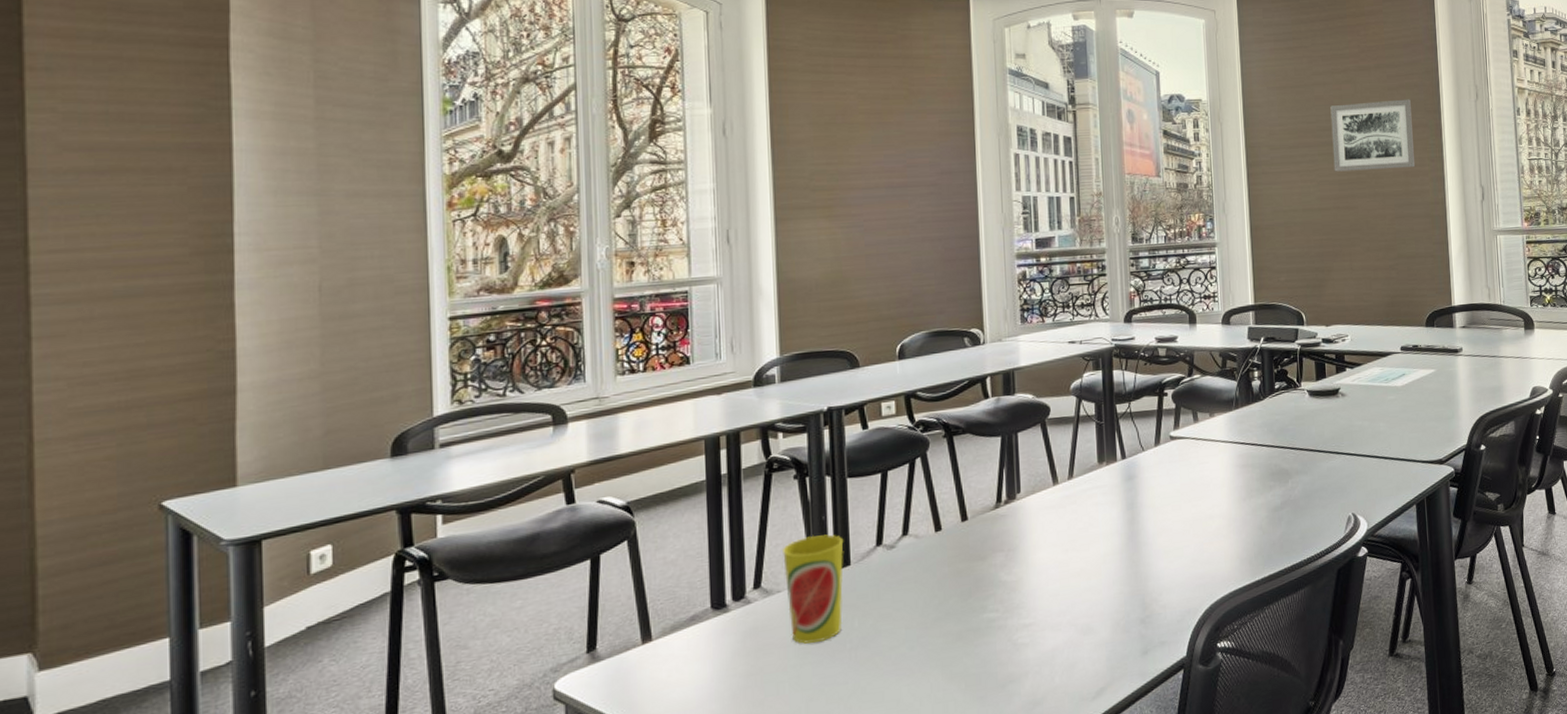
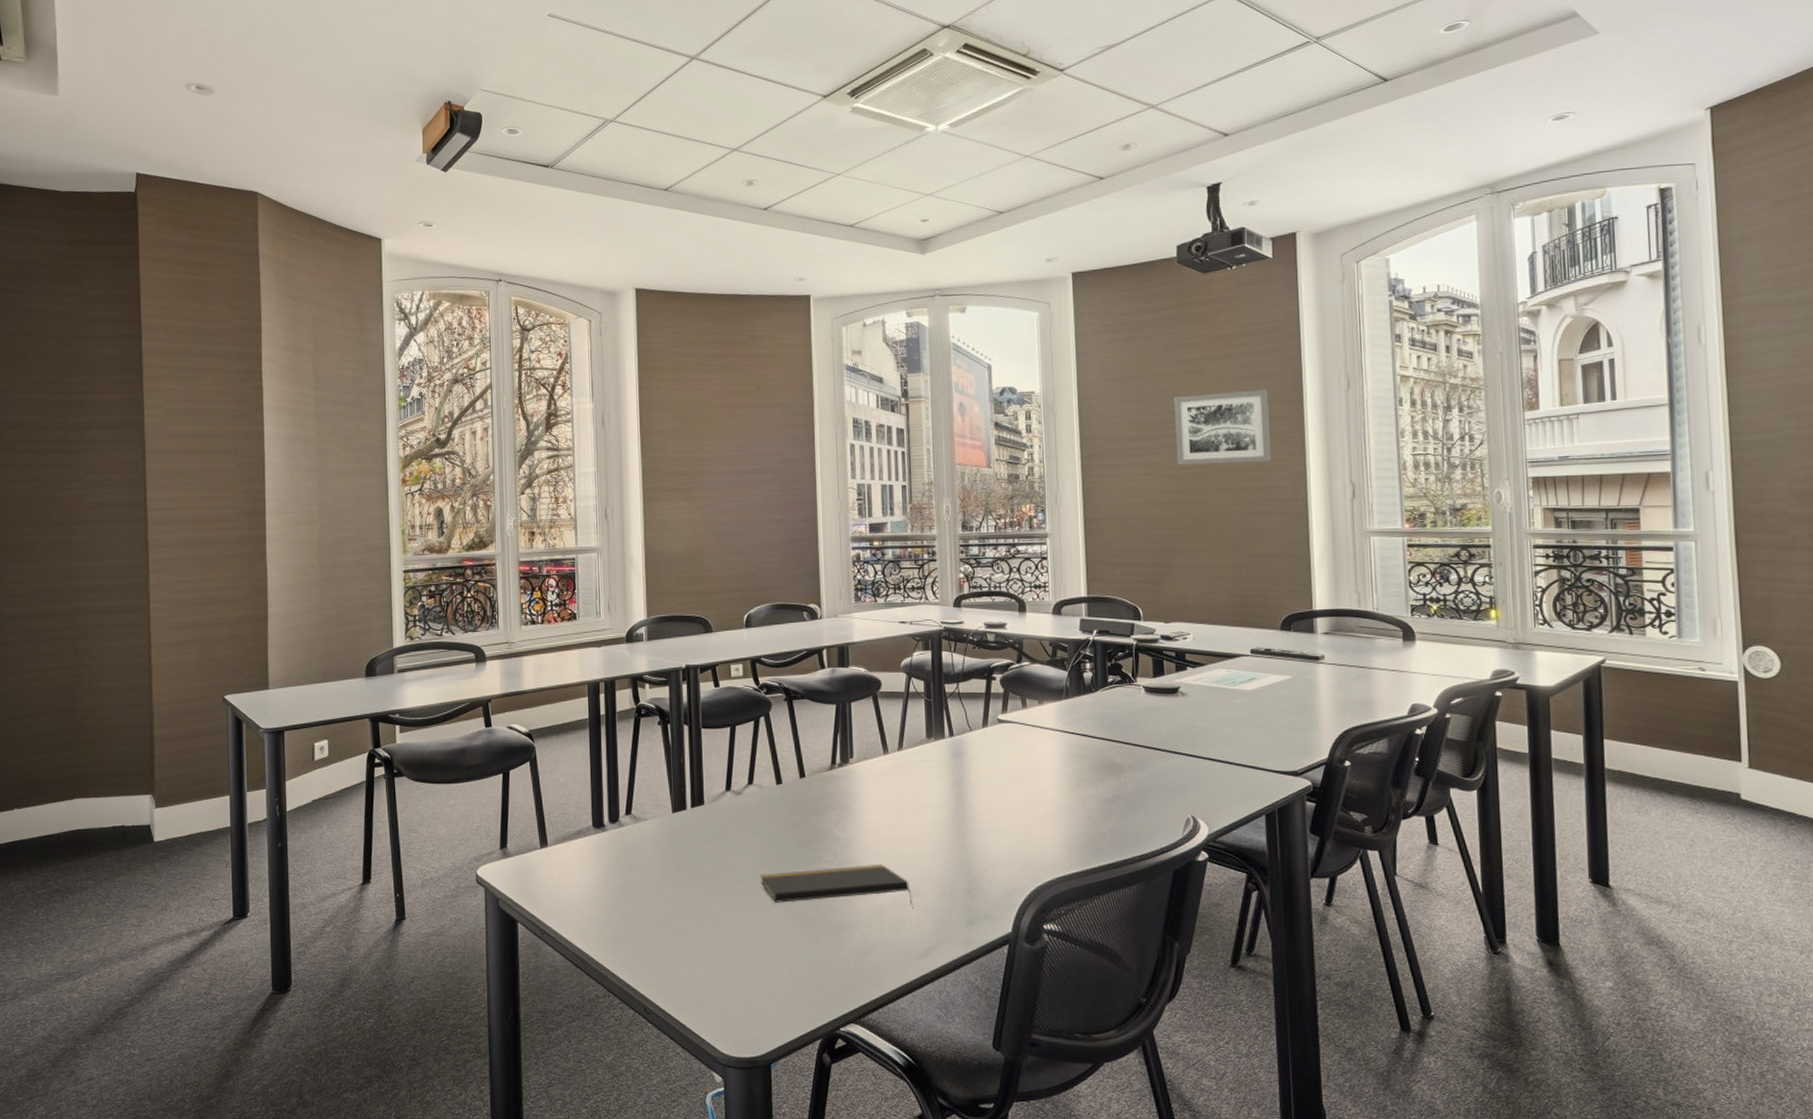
cup: present [783,534,844,644] -> none [649,775,699,867]
notepad: none [917,604,1087,665] -> present [760,863,914,909]

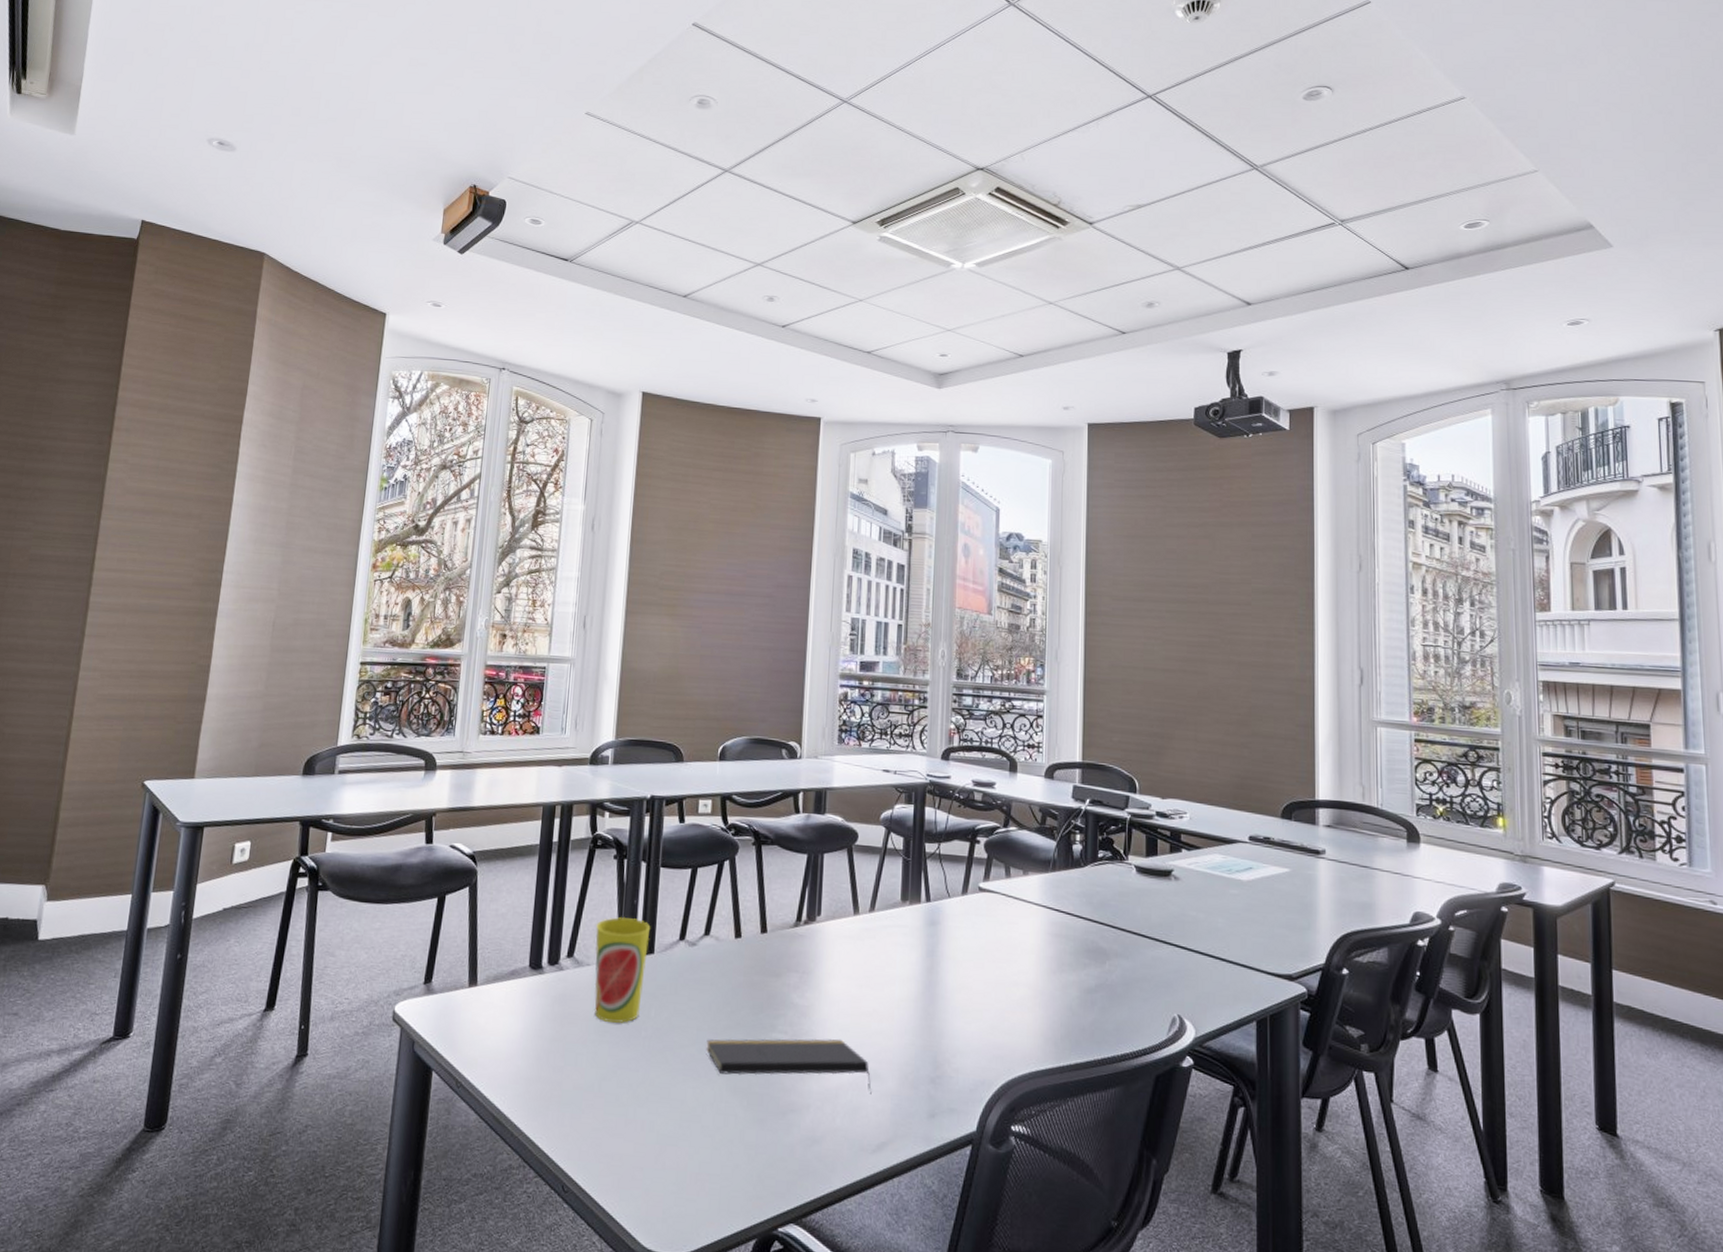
cup: none [649,775,699,867] -> present [594,916,651,1023]
wall art: present [1174,389,1272,465] -> none [1183,560,1280,638]

